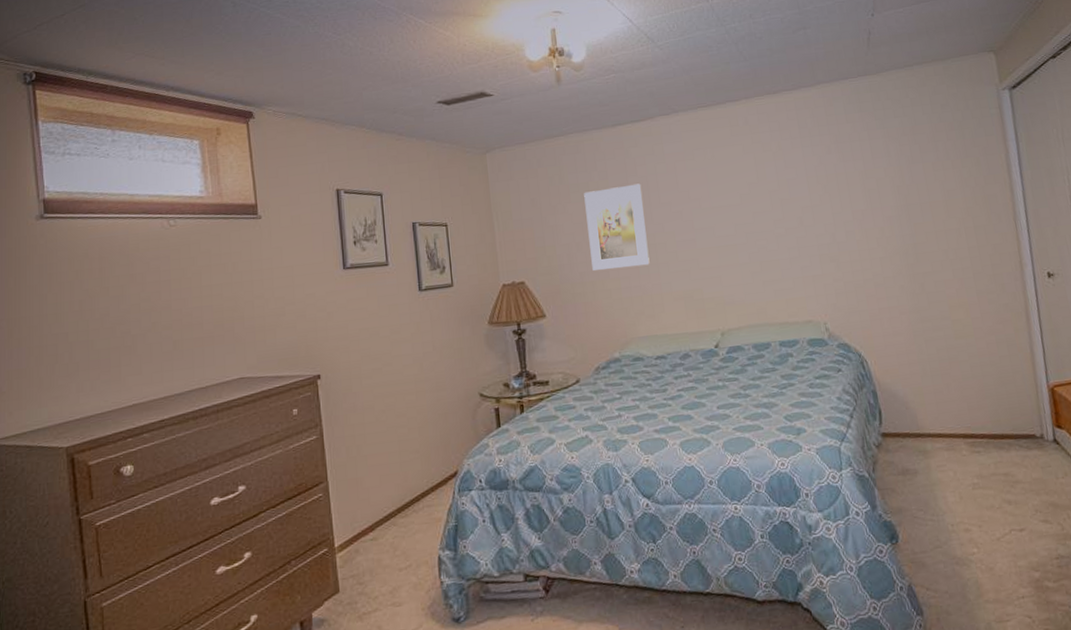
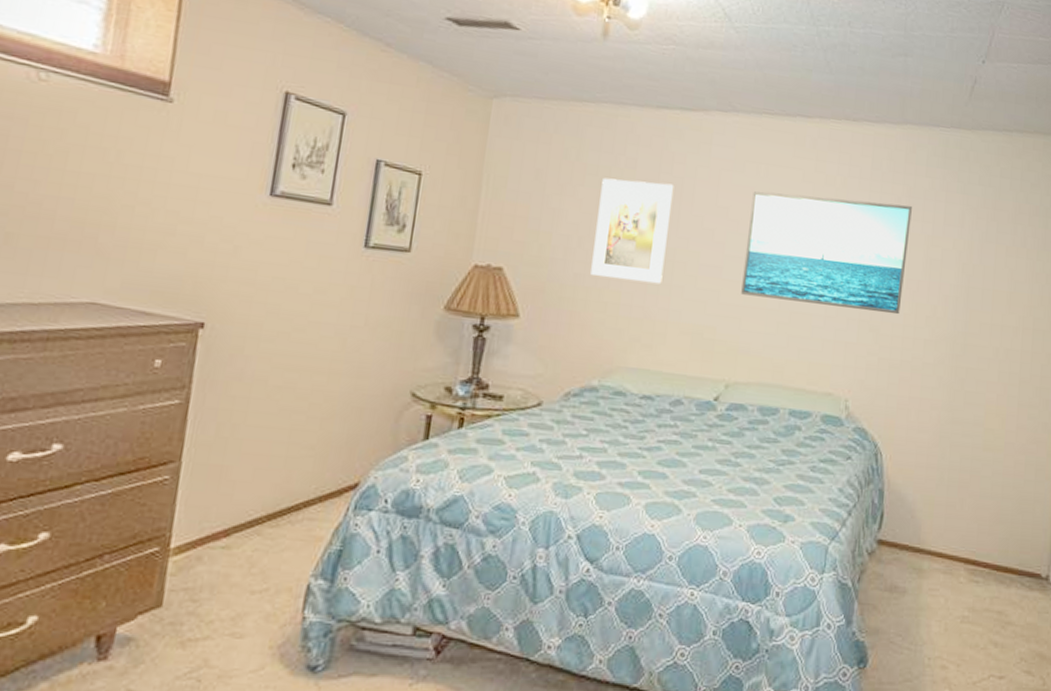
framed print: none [705,150,853,257] -> present [741,191,912,315]

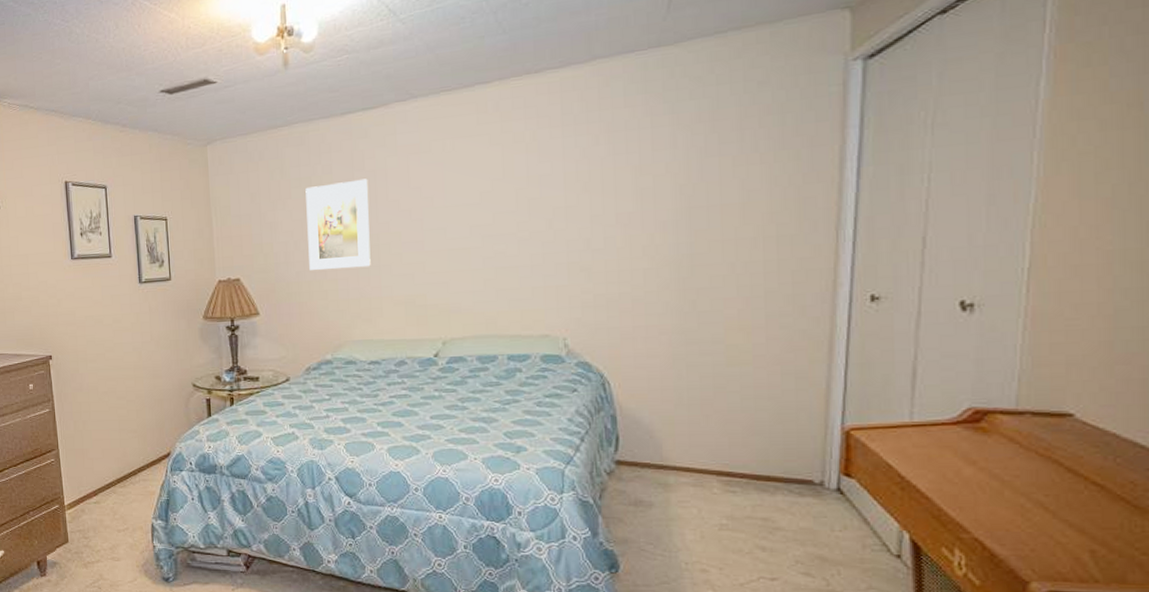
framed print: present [741,191,912,315] -> none [442,140,613,261]

